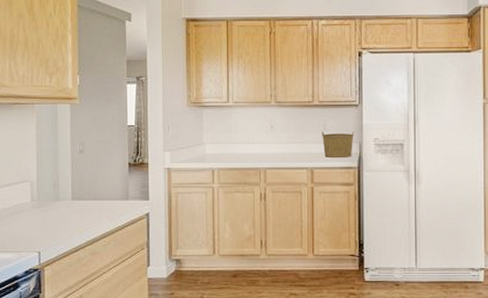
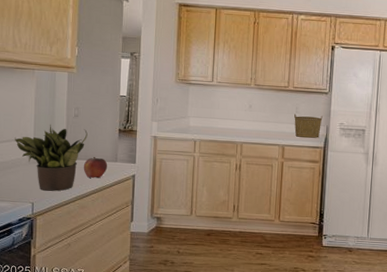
potted plant: none [16,162,95,237] -> present [14,124,88,191]
fruit: none [92,195,119,220] -> present [83,156,108,178]

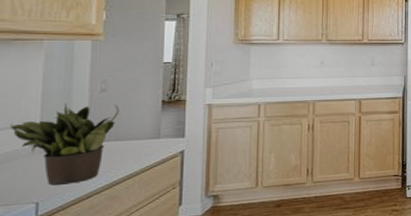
fruit: present [83,156,108,178] -> none [113,135,147,162]
basket: present [294,114,323,139] -> none [370,66,400,90]

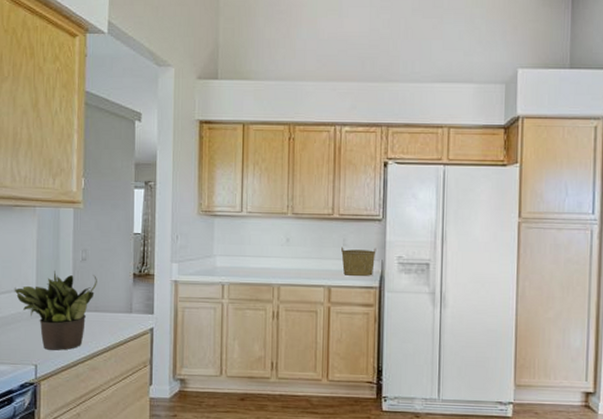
basket: none [370,66,400,90] -> present [341,247,376,277]

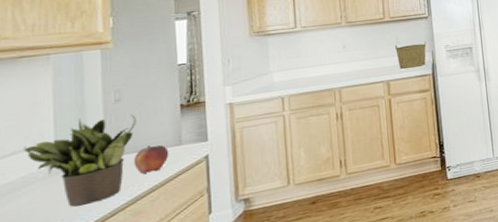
fruit: none [93,307,121,334] -> present [133,145,169,174]

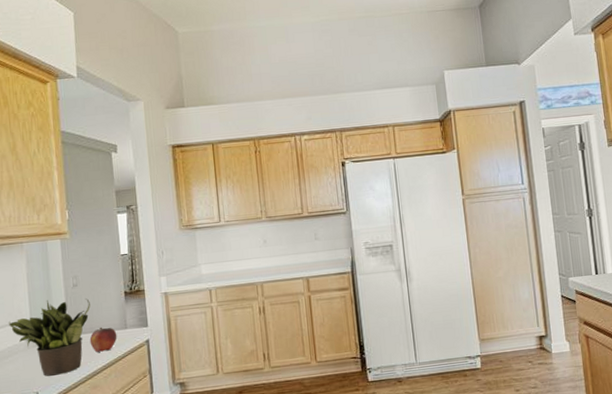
basket: present [395,41,427,69] -> none [314,237,345,266]

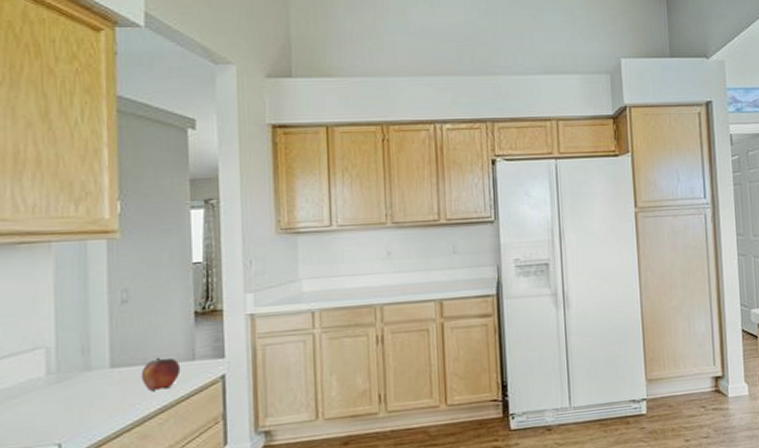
potted plant: present [8,298,90,376] -> none [22,319,145,423]

